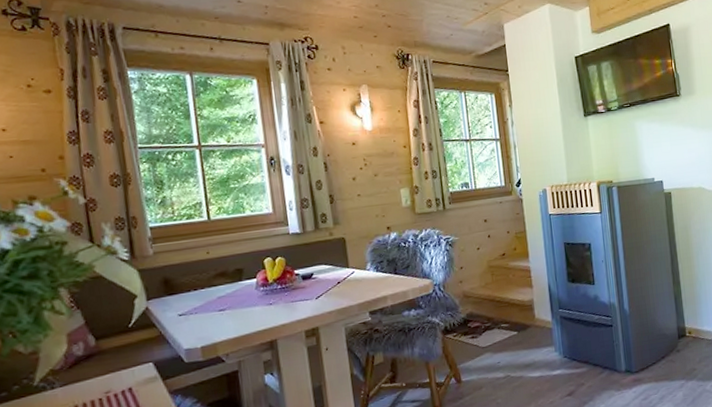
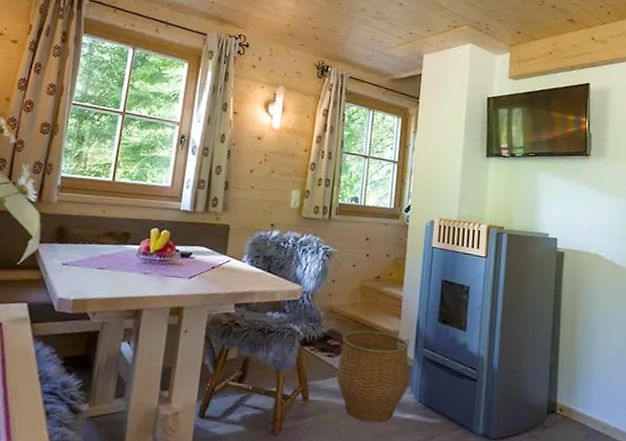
basket: none [480,303,552,388] -> present [336,330,411,423]

